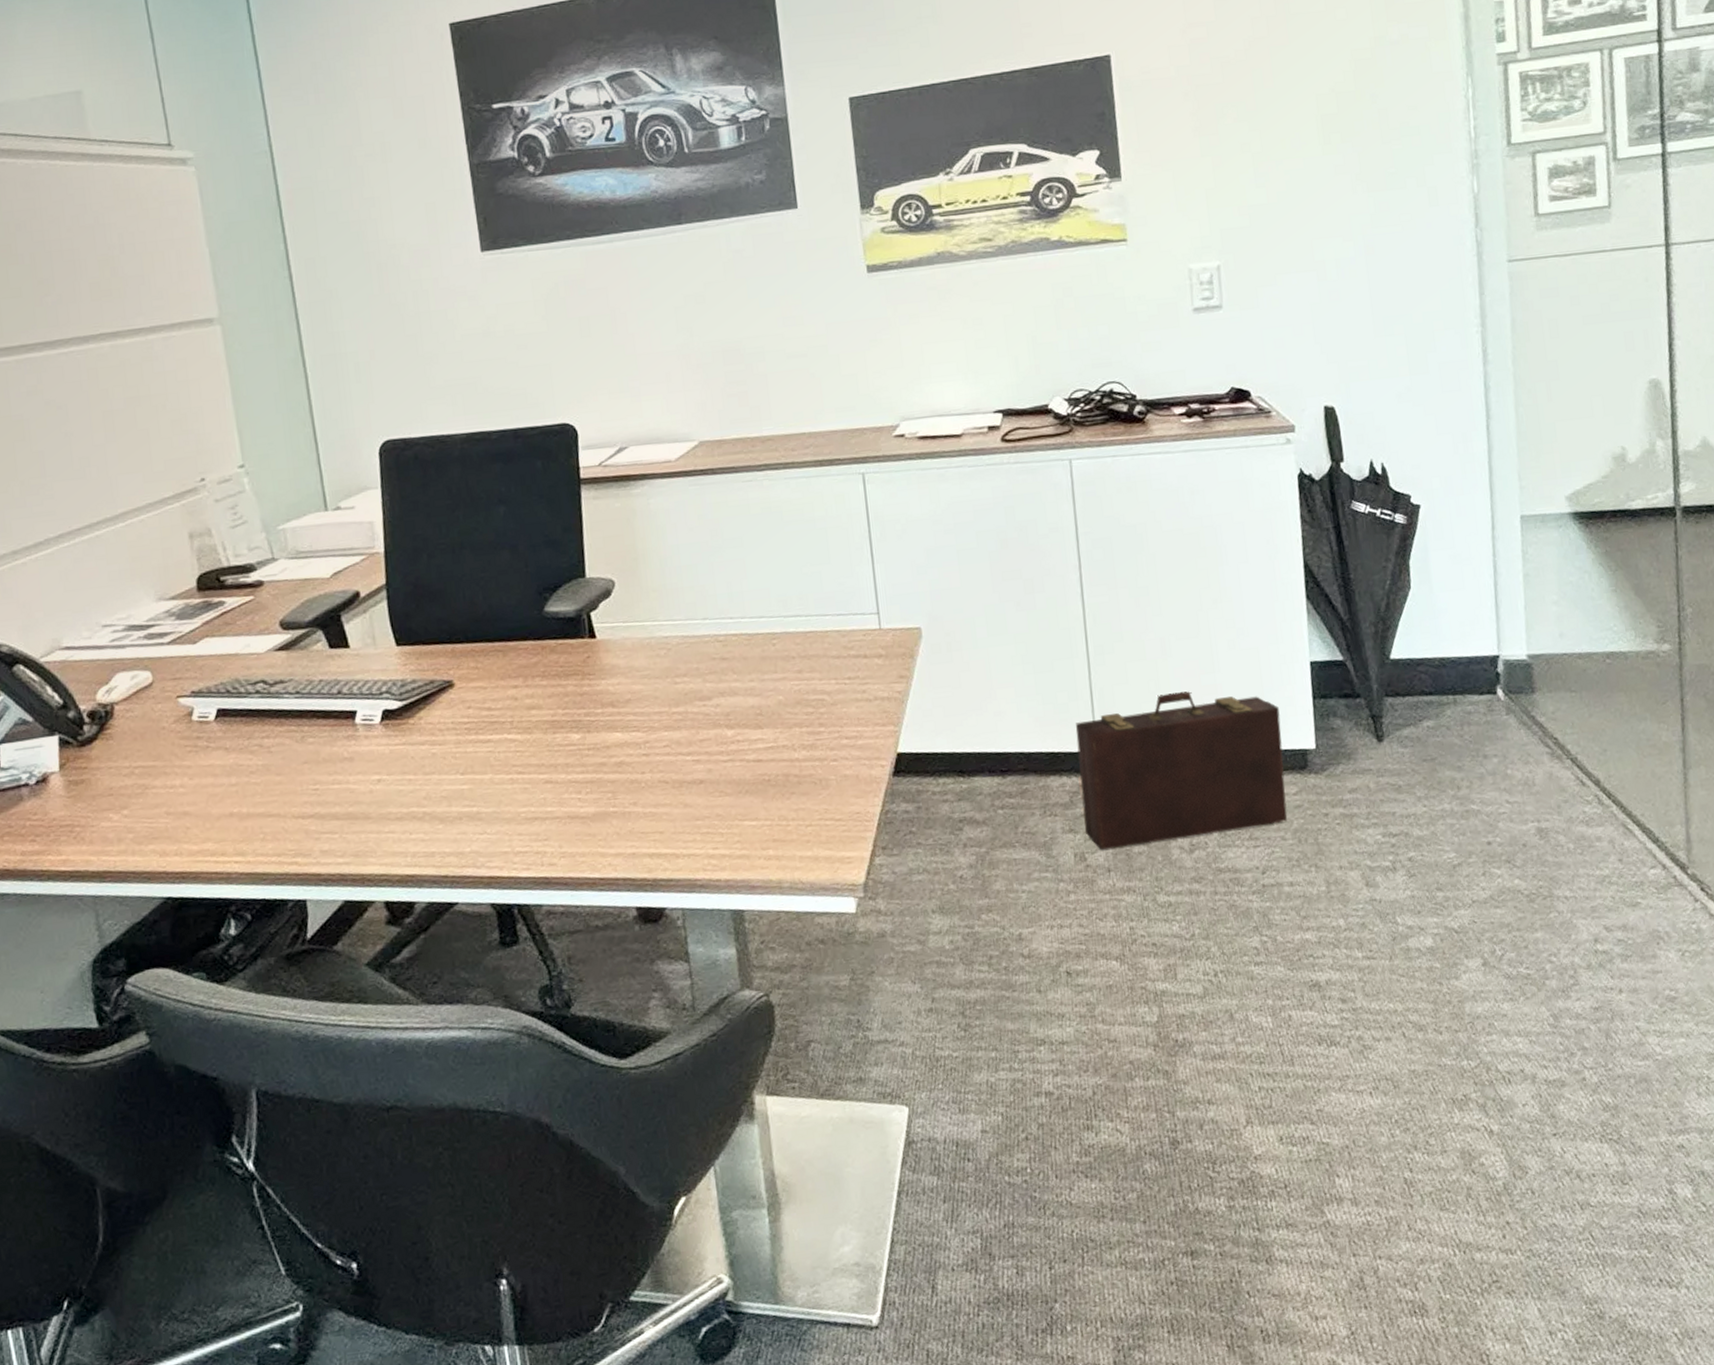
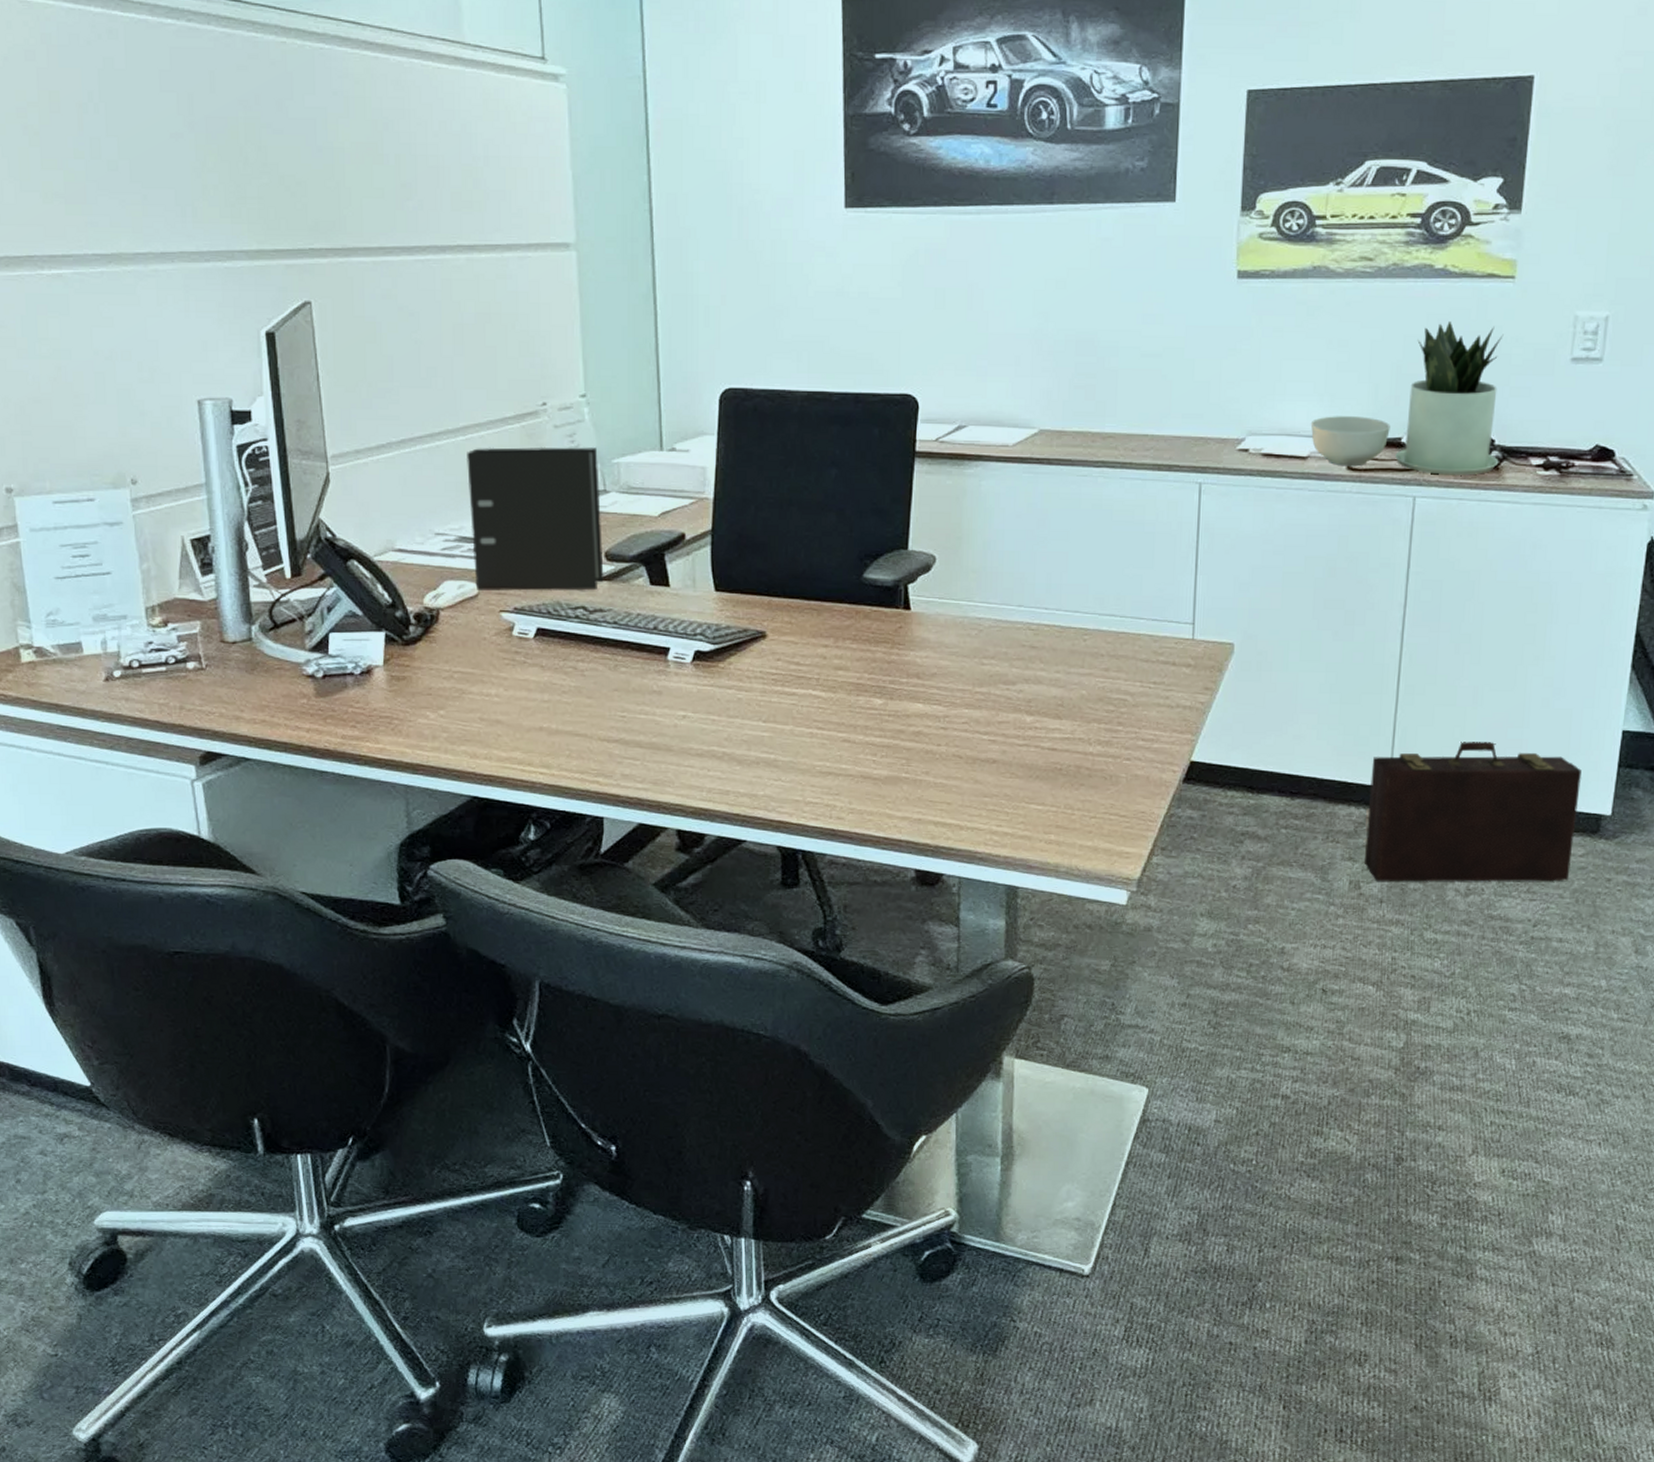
binder: none [128,516,282,678] -> present [467,446,604,591]
bowl: none [959,388,1036,439] -> present [1310,416,1390,467]
planter: none [1045,288,1144,436] -> present [1395,322,1504,475]

